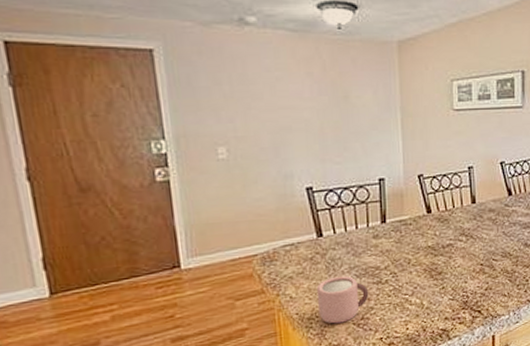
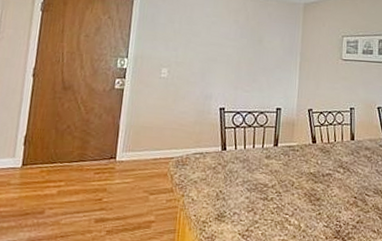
mug: present [316,275,369,324] -> none [212,187,256,231]

